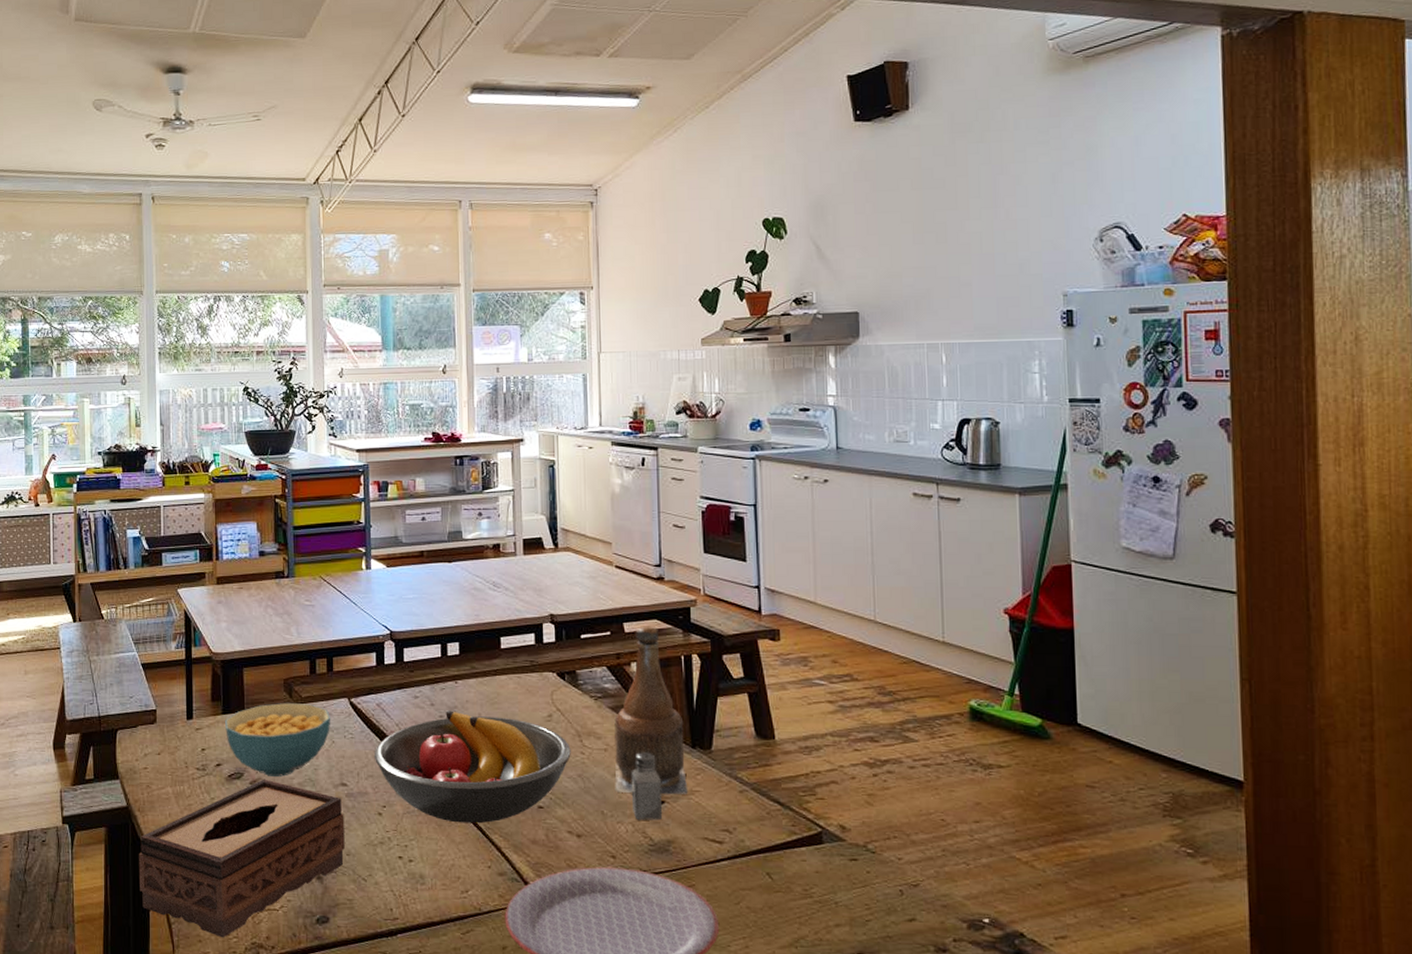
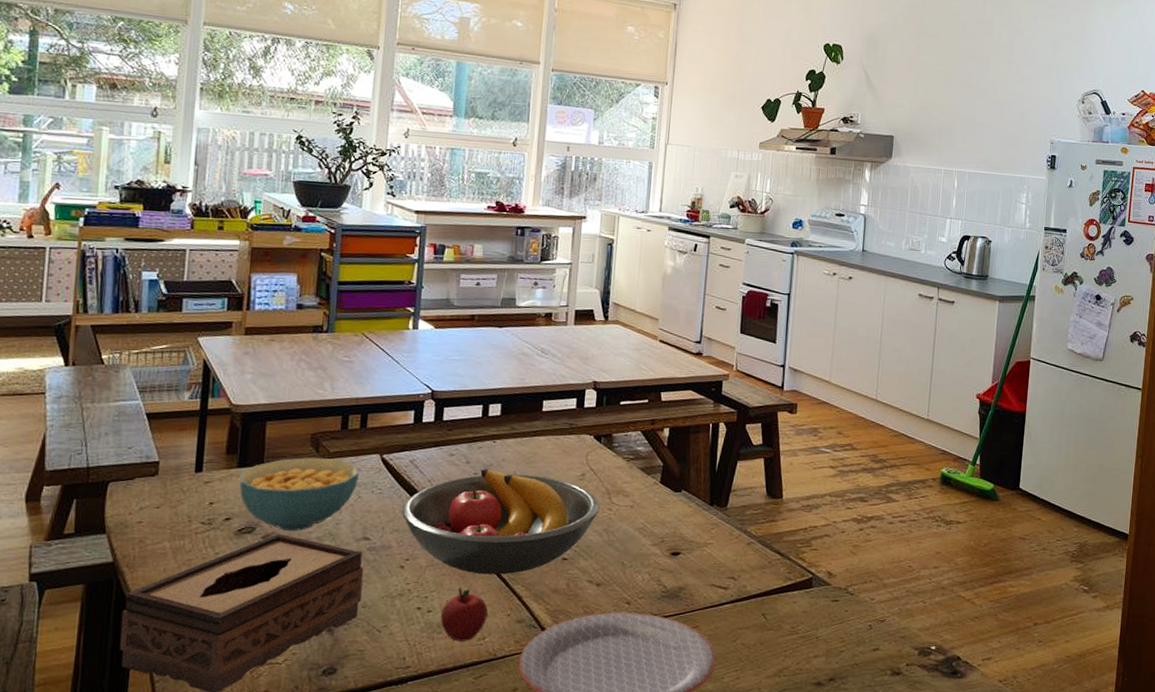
apple: none [421,835,468,894] -> present [440,587,488,642]
bottle: present [614,626,687,795] -> none [636,395,706,547]
saltshaker: present [631,752,662,821] -> none [651,509,679,570]

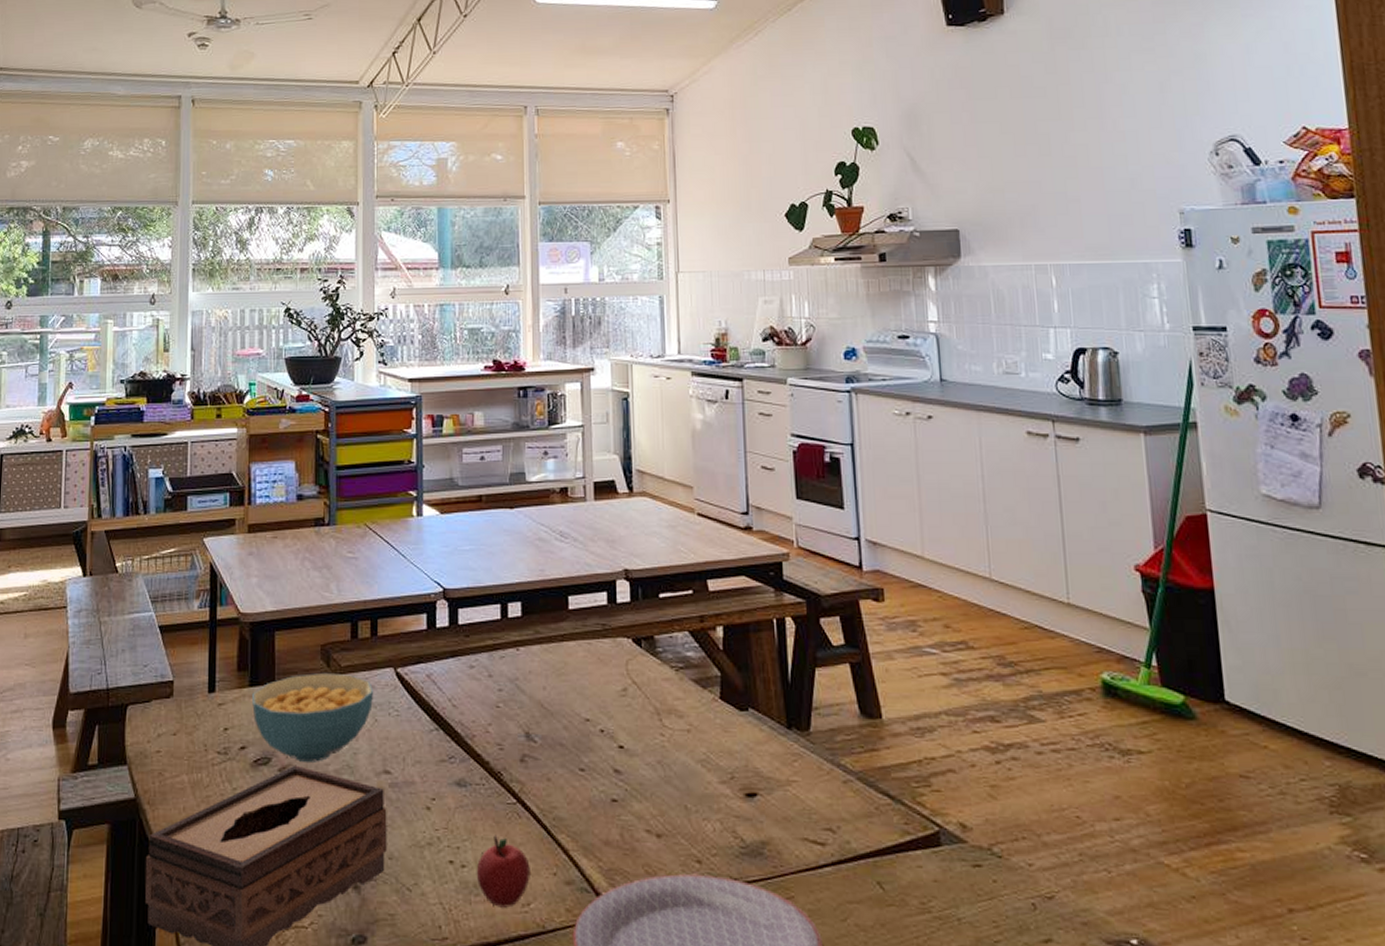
fruit bowl: present [401,468,600,575] -> none [422,683,649,820]

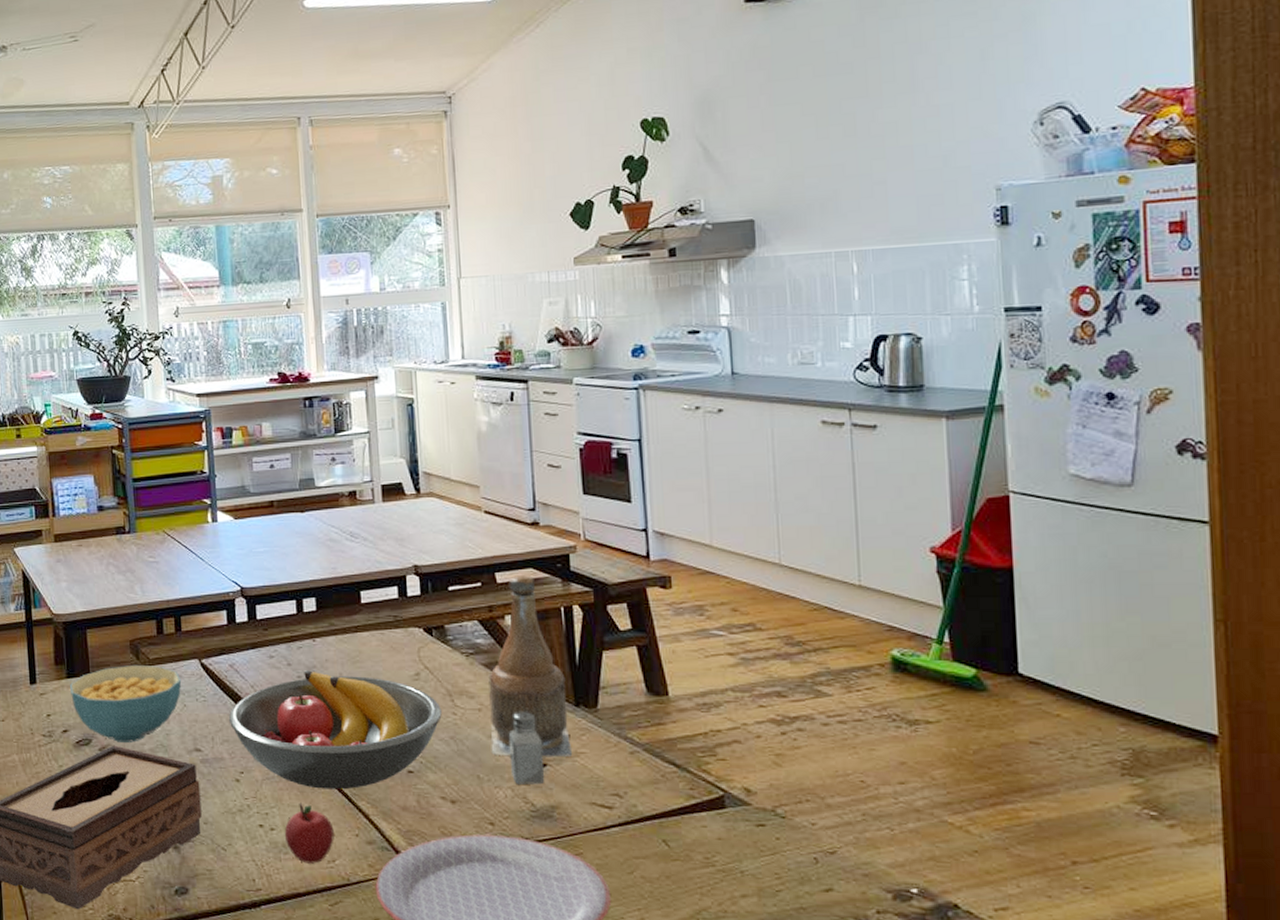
fruit bowl: none [422,683,649,820] -> present [228,670,442,790]
bottle: none [698,583,783,786] -> present [488,575,571,757]
saltshaker: none [718,734,755,817] -> present [508,712,544,785]

